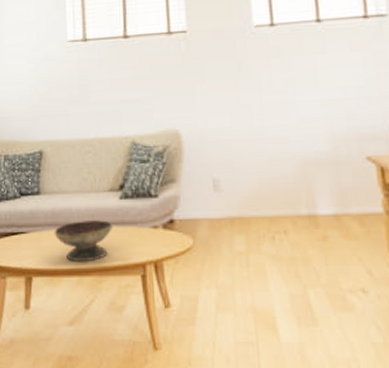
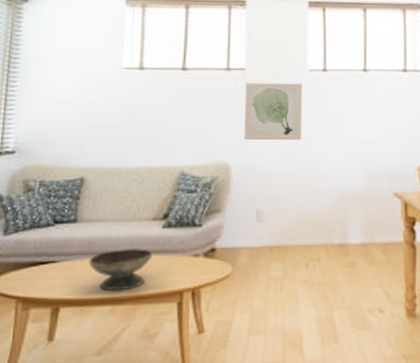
wall art: none [188,41,254,106] -> present [244,83,303,141]

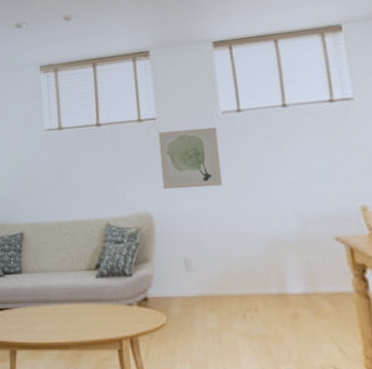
decorative bowl: present [88,248,154,292] -> none [35,296,91,337]

